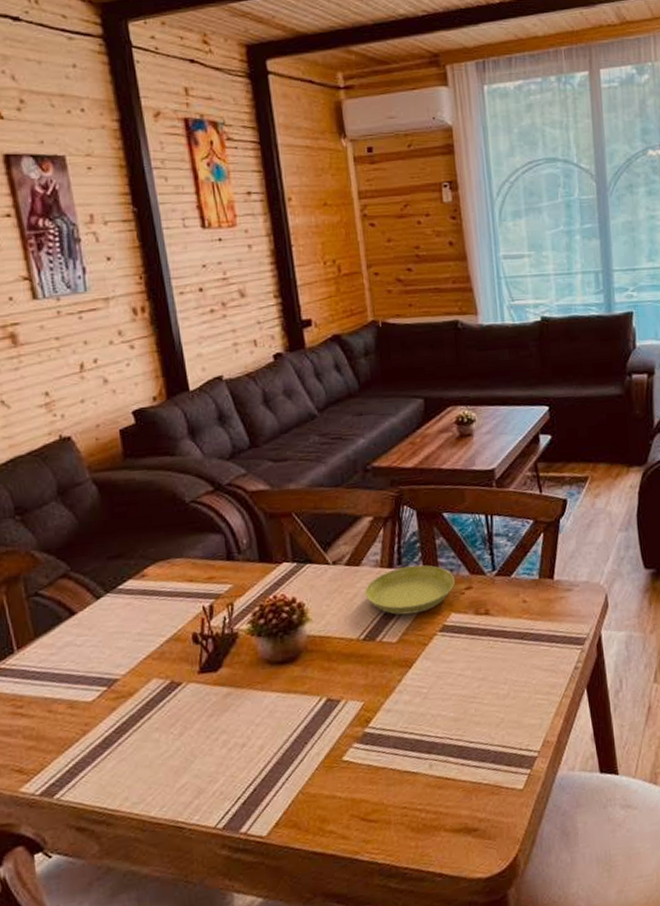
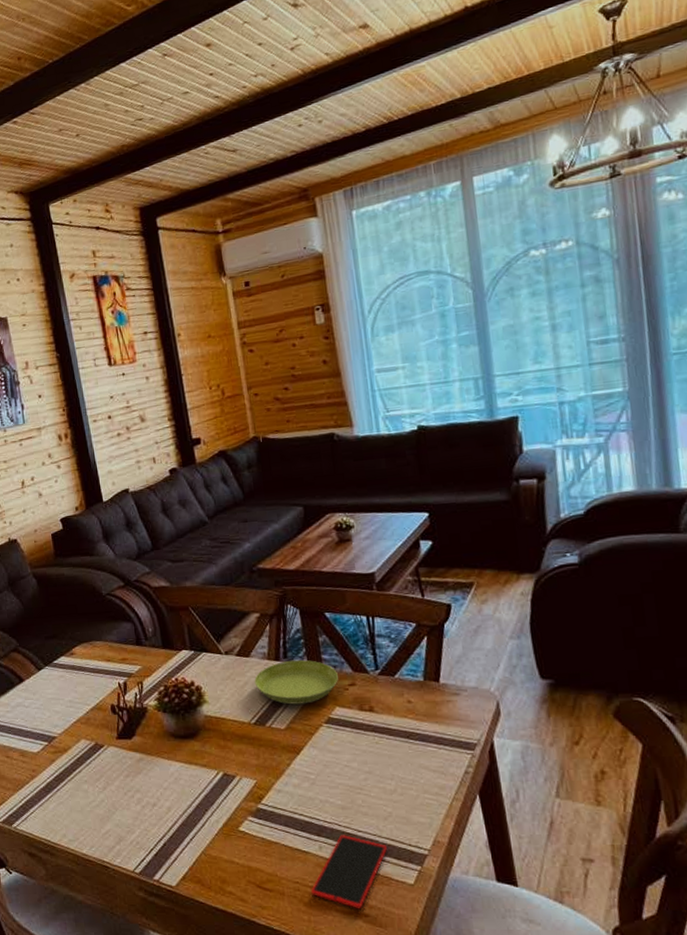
smartphone: none [419,748,498,825] -> present [311,835,387,909]

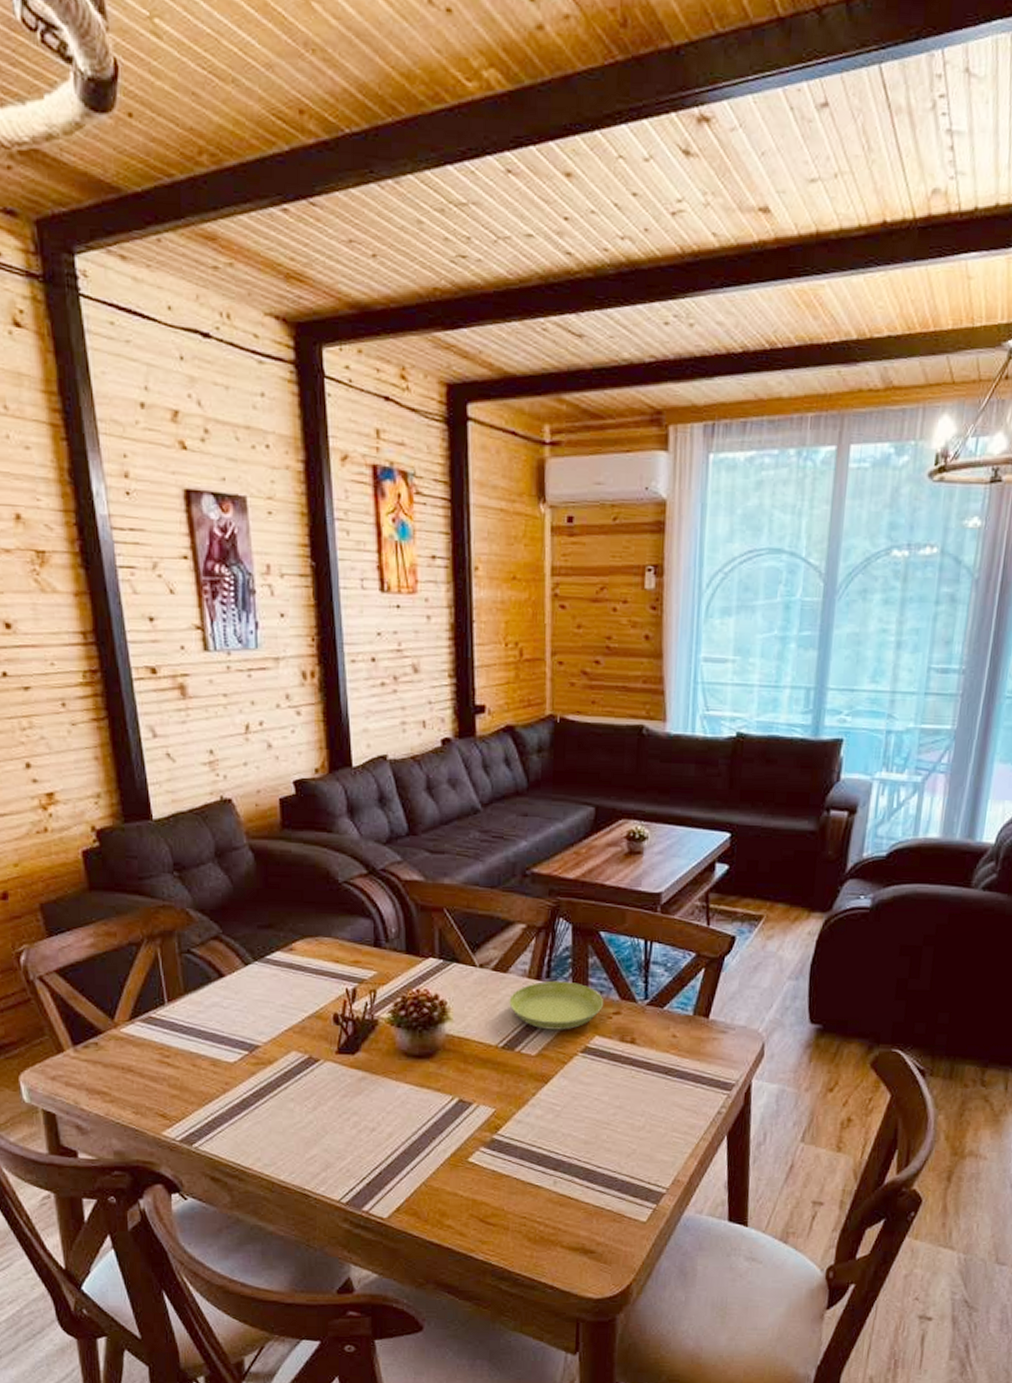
smartphone: present [311,835,387,909] -> none [538,1170,625,1246]

